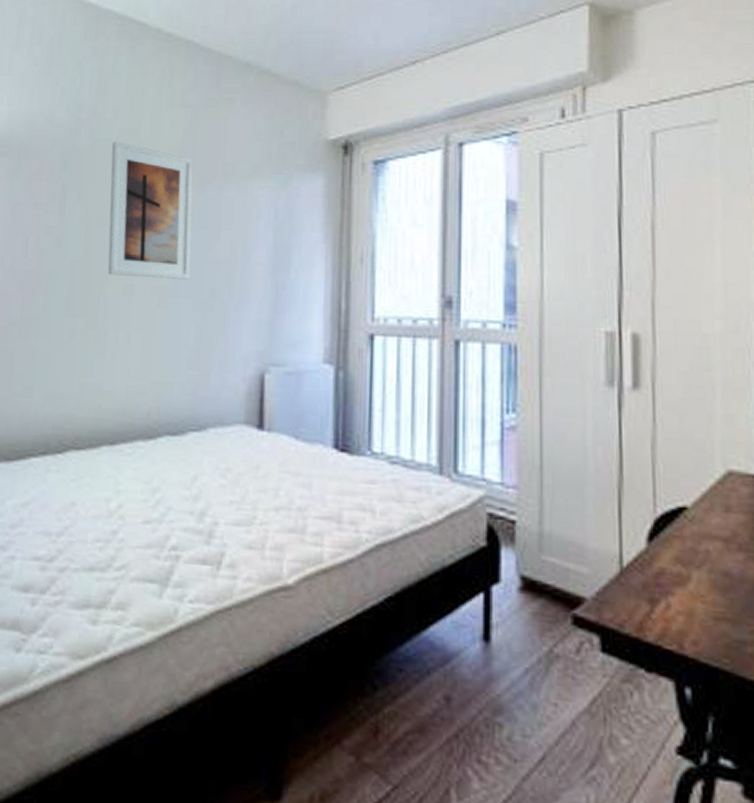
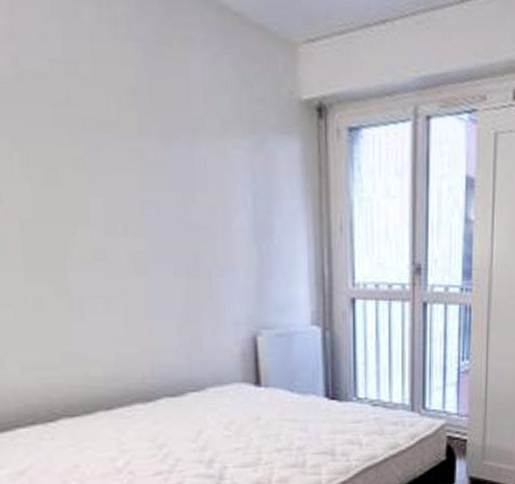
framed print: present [107,141,193,280] -> none [44,74,167,244]

